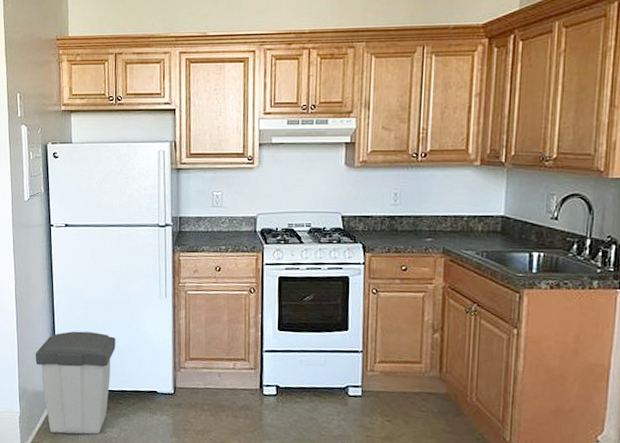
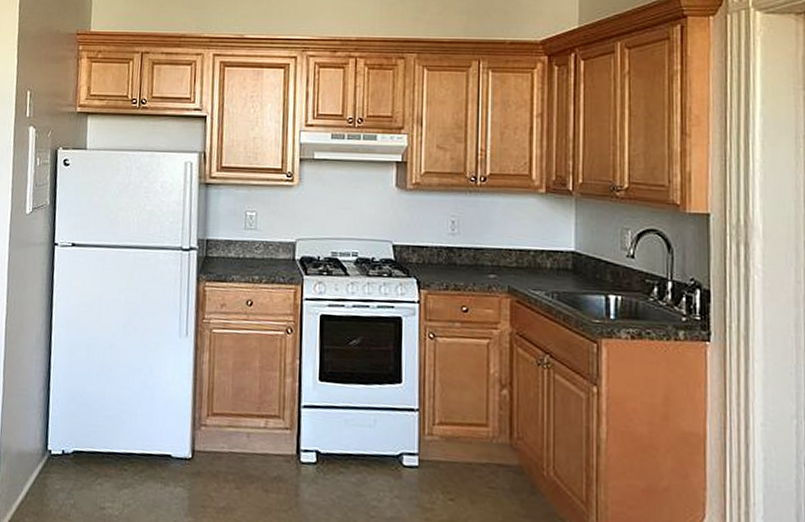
trash can: present [35,331,116,435] -> none [23,375,124,511]

